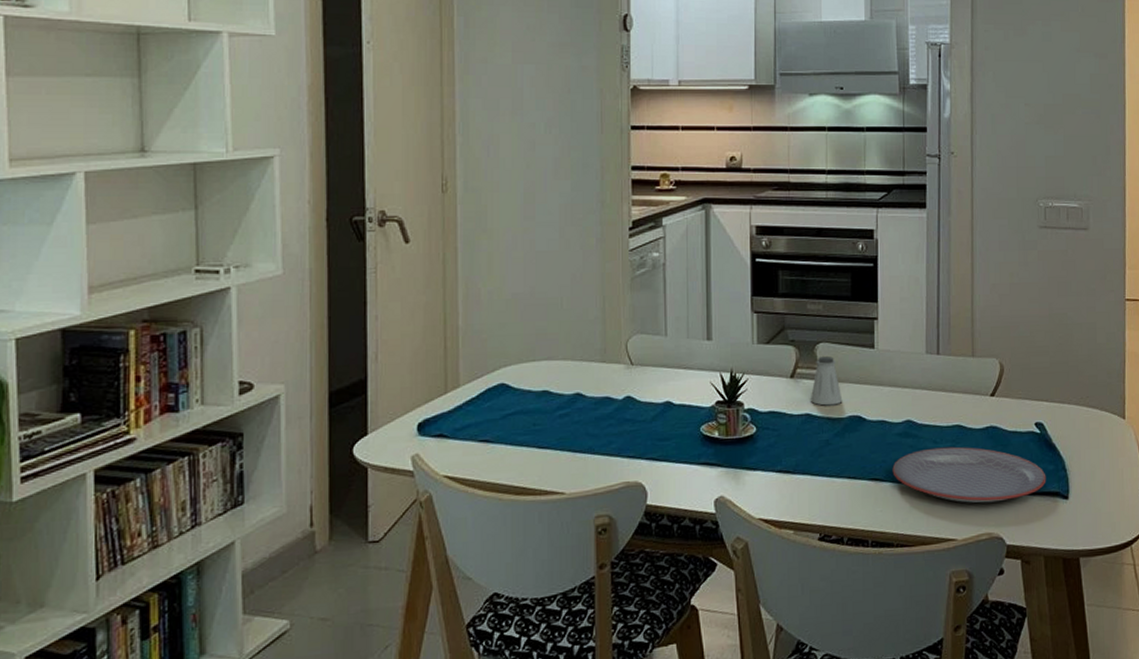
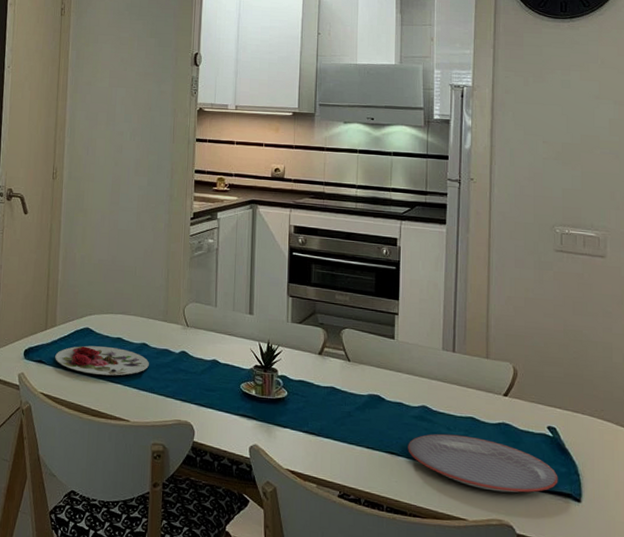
plate: none [461,404,586,442] -> present [55,345,149,376]
saltshaker: present [810,355,843,406] -> none [335,339,364,383]

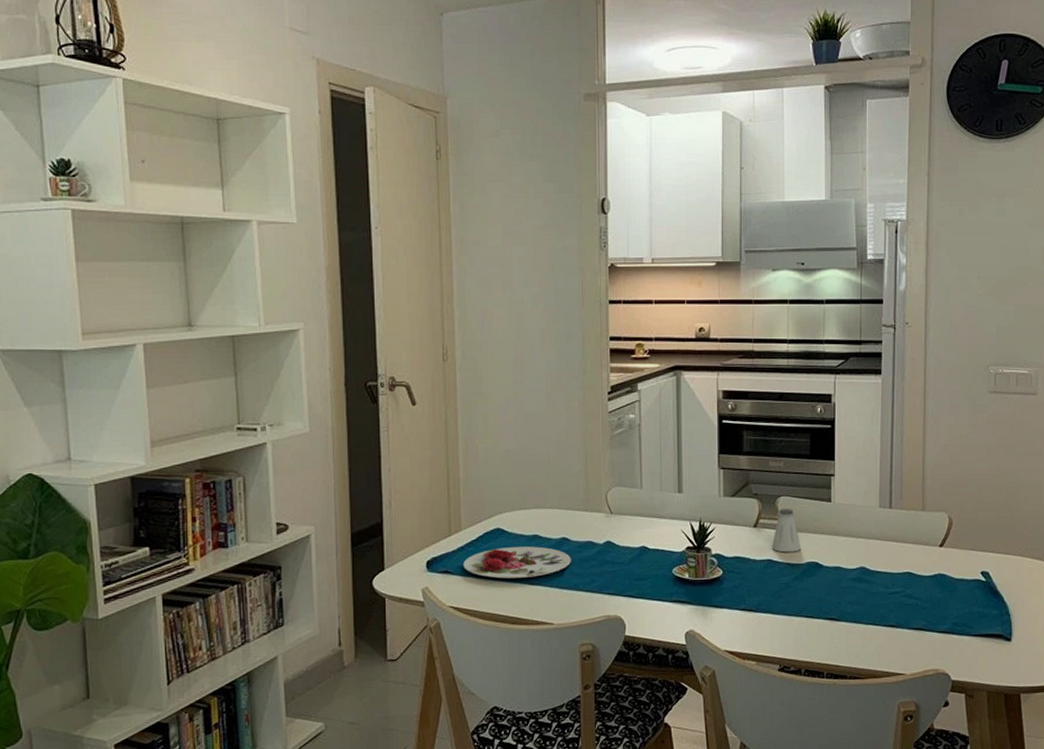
saltshaker: none [335,339,364,383] -> present [771,508,801,553]
plate: present [408,433,558,493] -> none [846,591,991,643]

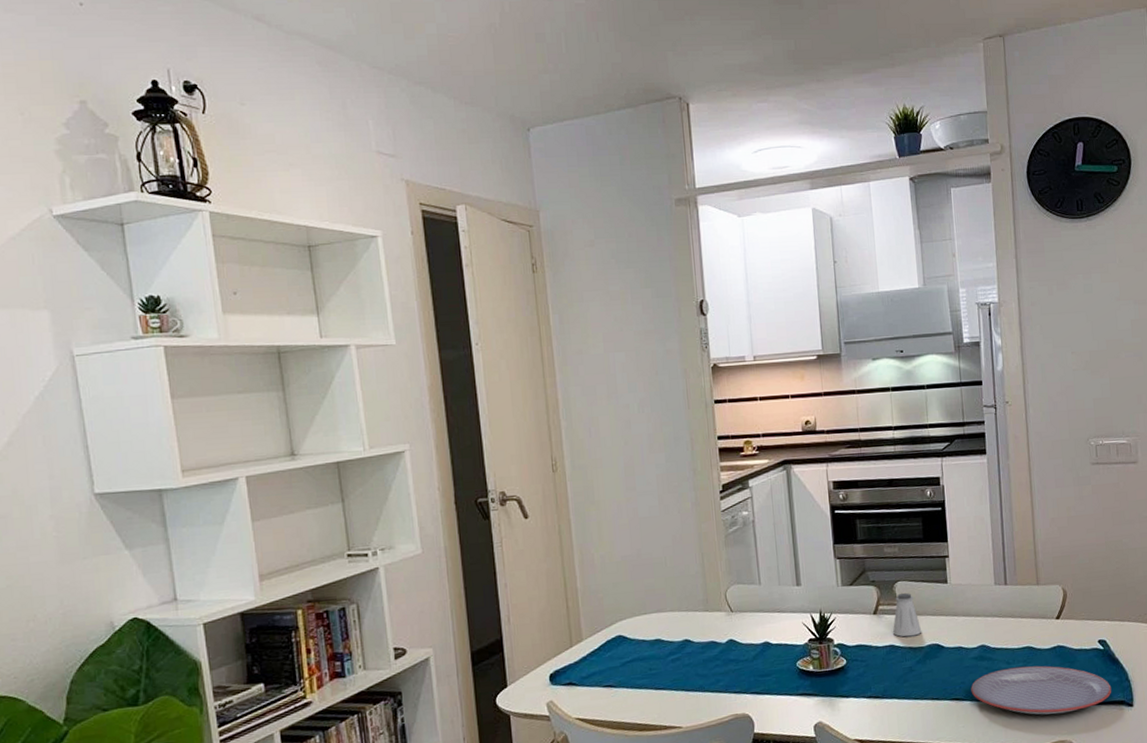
plate: present [463,546,571,579] -> none [587,650,695,686]
plate: none [846,591,991,643] -> present [971,665,1112,715]

